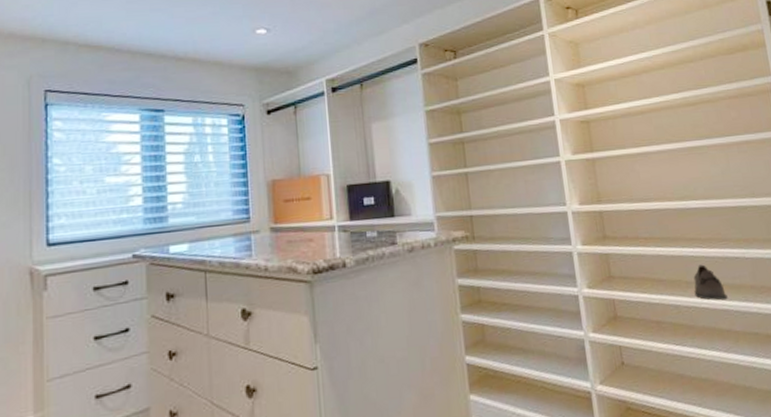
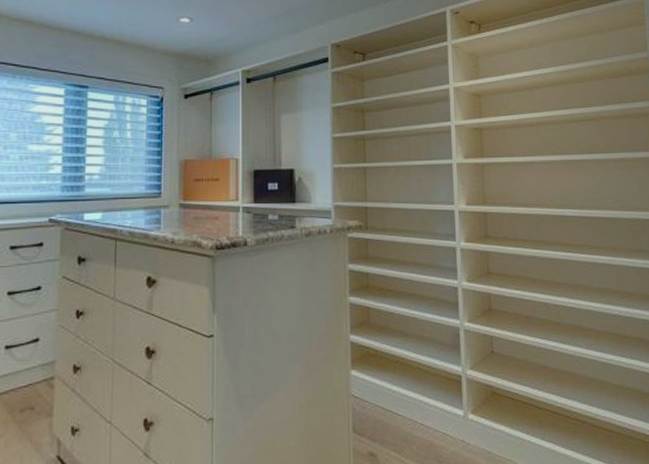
loafer: present [693,264,728,301] -> none [563,268,593,302]

